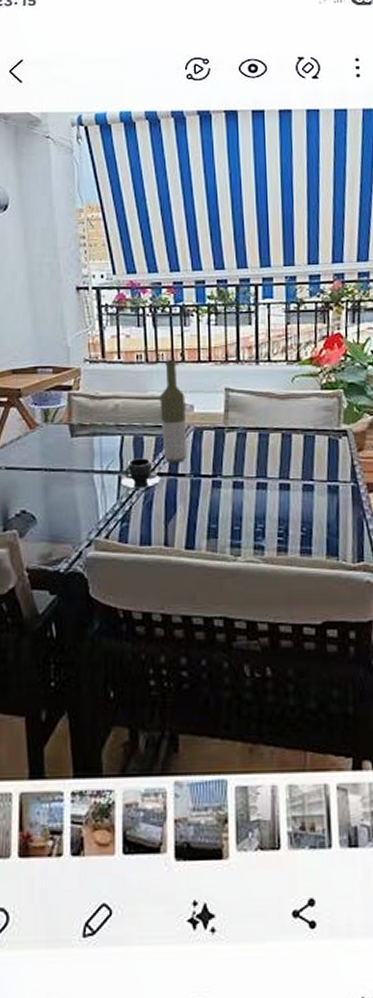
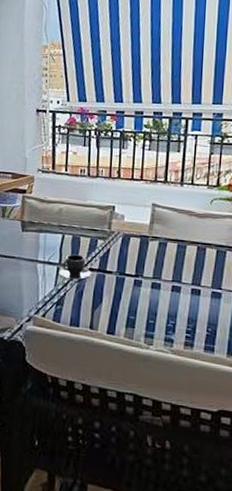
bottle: present [160,360,186,463] -> none [95,176,118,262]

